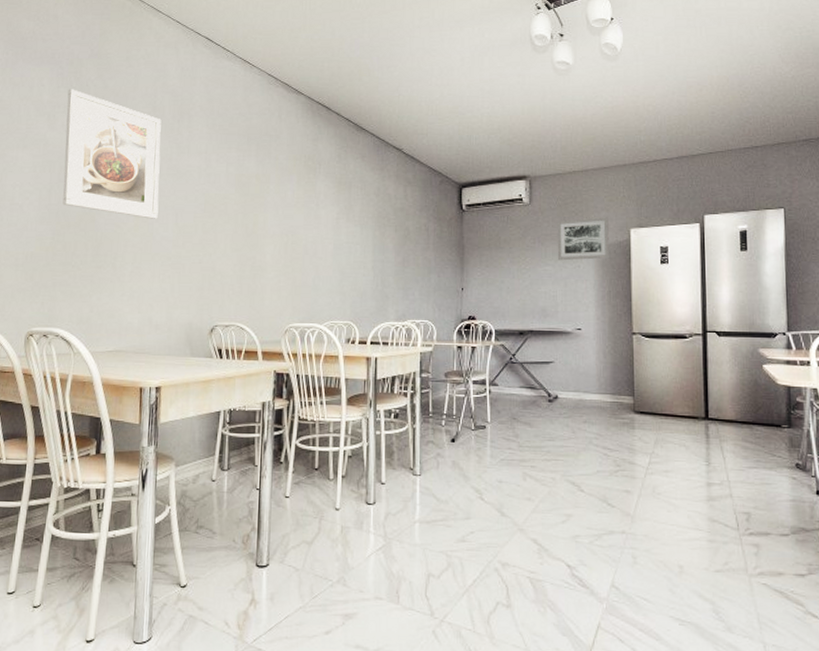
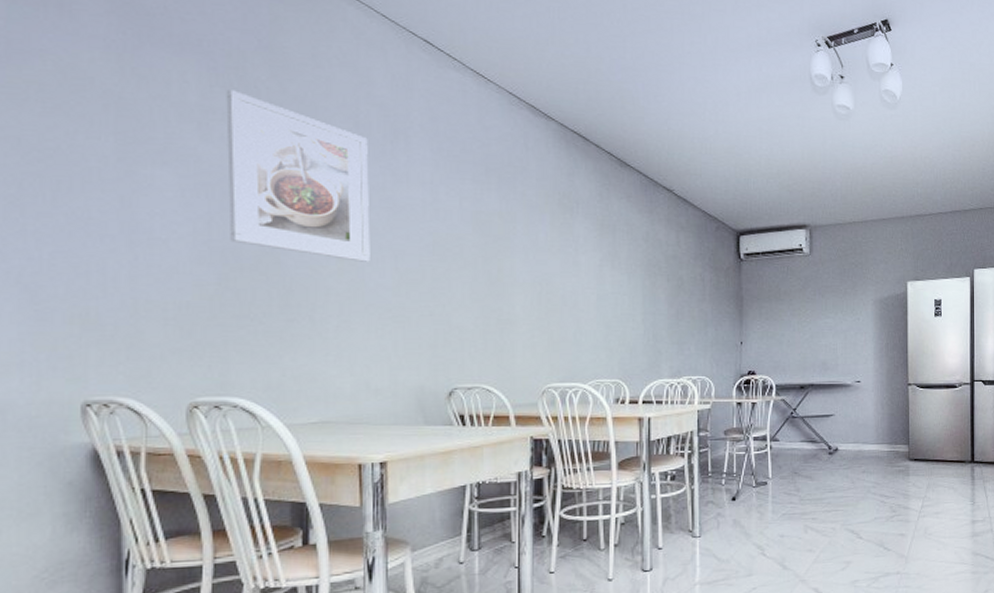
wall art: present [557,217,609,261] -> none [837,269,887,313]

